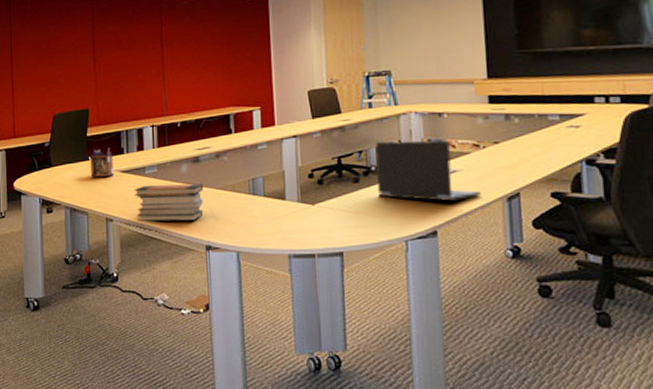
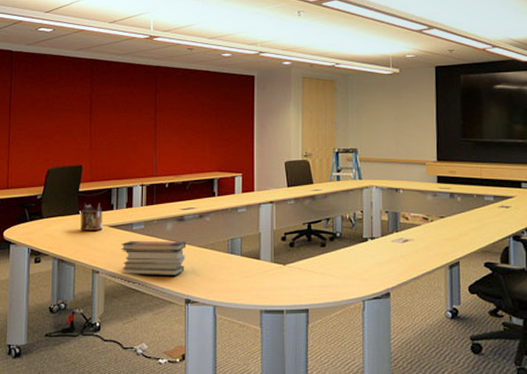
laptop: present [375,140,481,201] -> none [341,210,428,266]

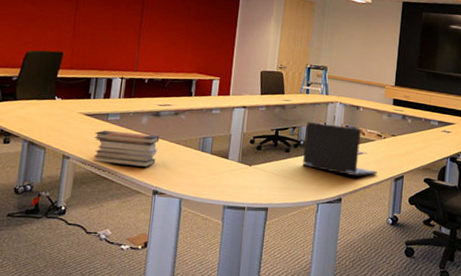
desk organizer: present [80,202,103,230] -> none [55,89,80,118]
laptop: none [341,210,428,266] -> present [303,121,377,176]

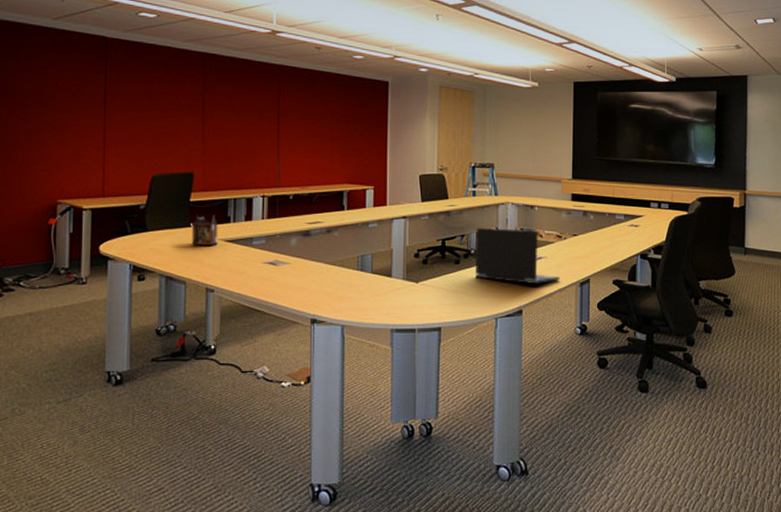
desk organizer: none [55,89,80,118] -> present [192,214,218,245]
book stack: present [93,130,160,167] -> none [239,256,313,294]

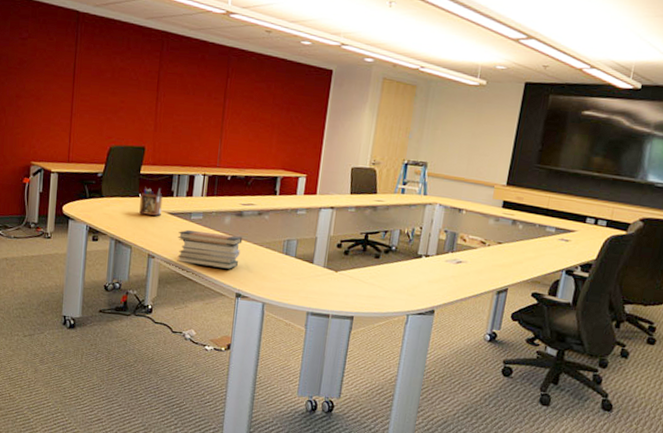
book stack: none [239,256,313,294] -> present [177,229,243,269]
laptop: present [476,227,560,284] -> none [393,224,477,288]

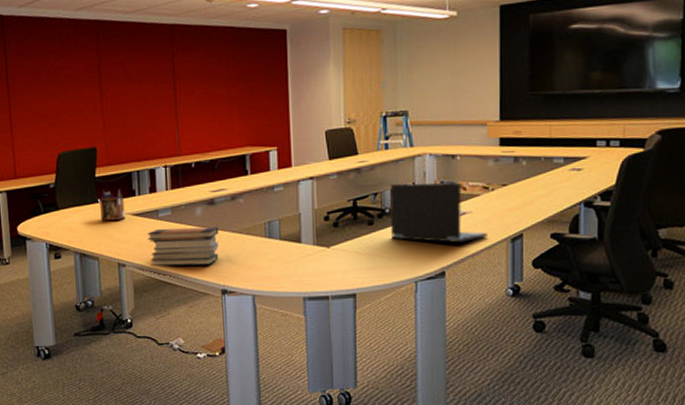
laptop: none [393,224,477,288] -> present [390,182,487,243]

